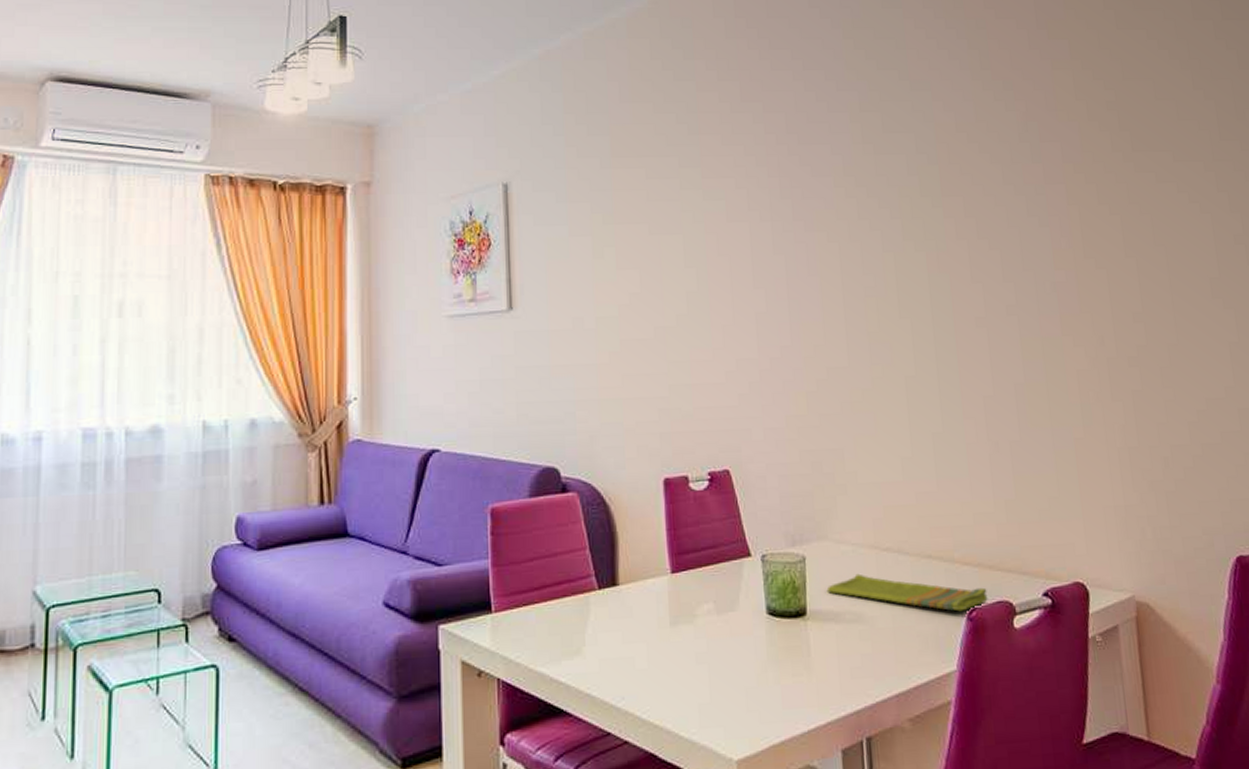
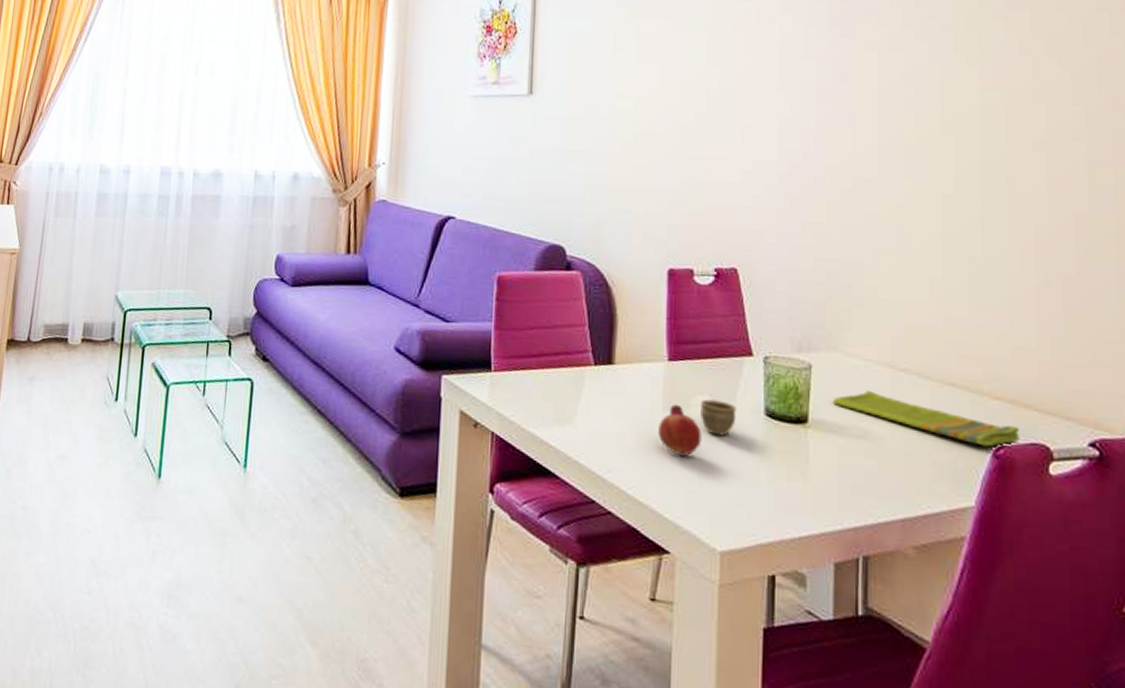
fruit: none [667,616,710,670] -> present [658,404,702,457]
cup: none [706,605,741,643] -> present [700,398,737,436]

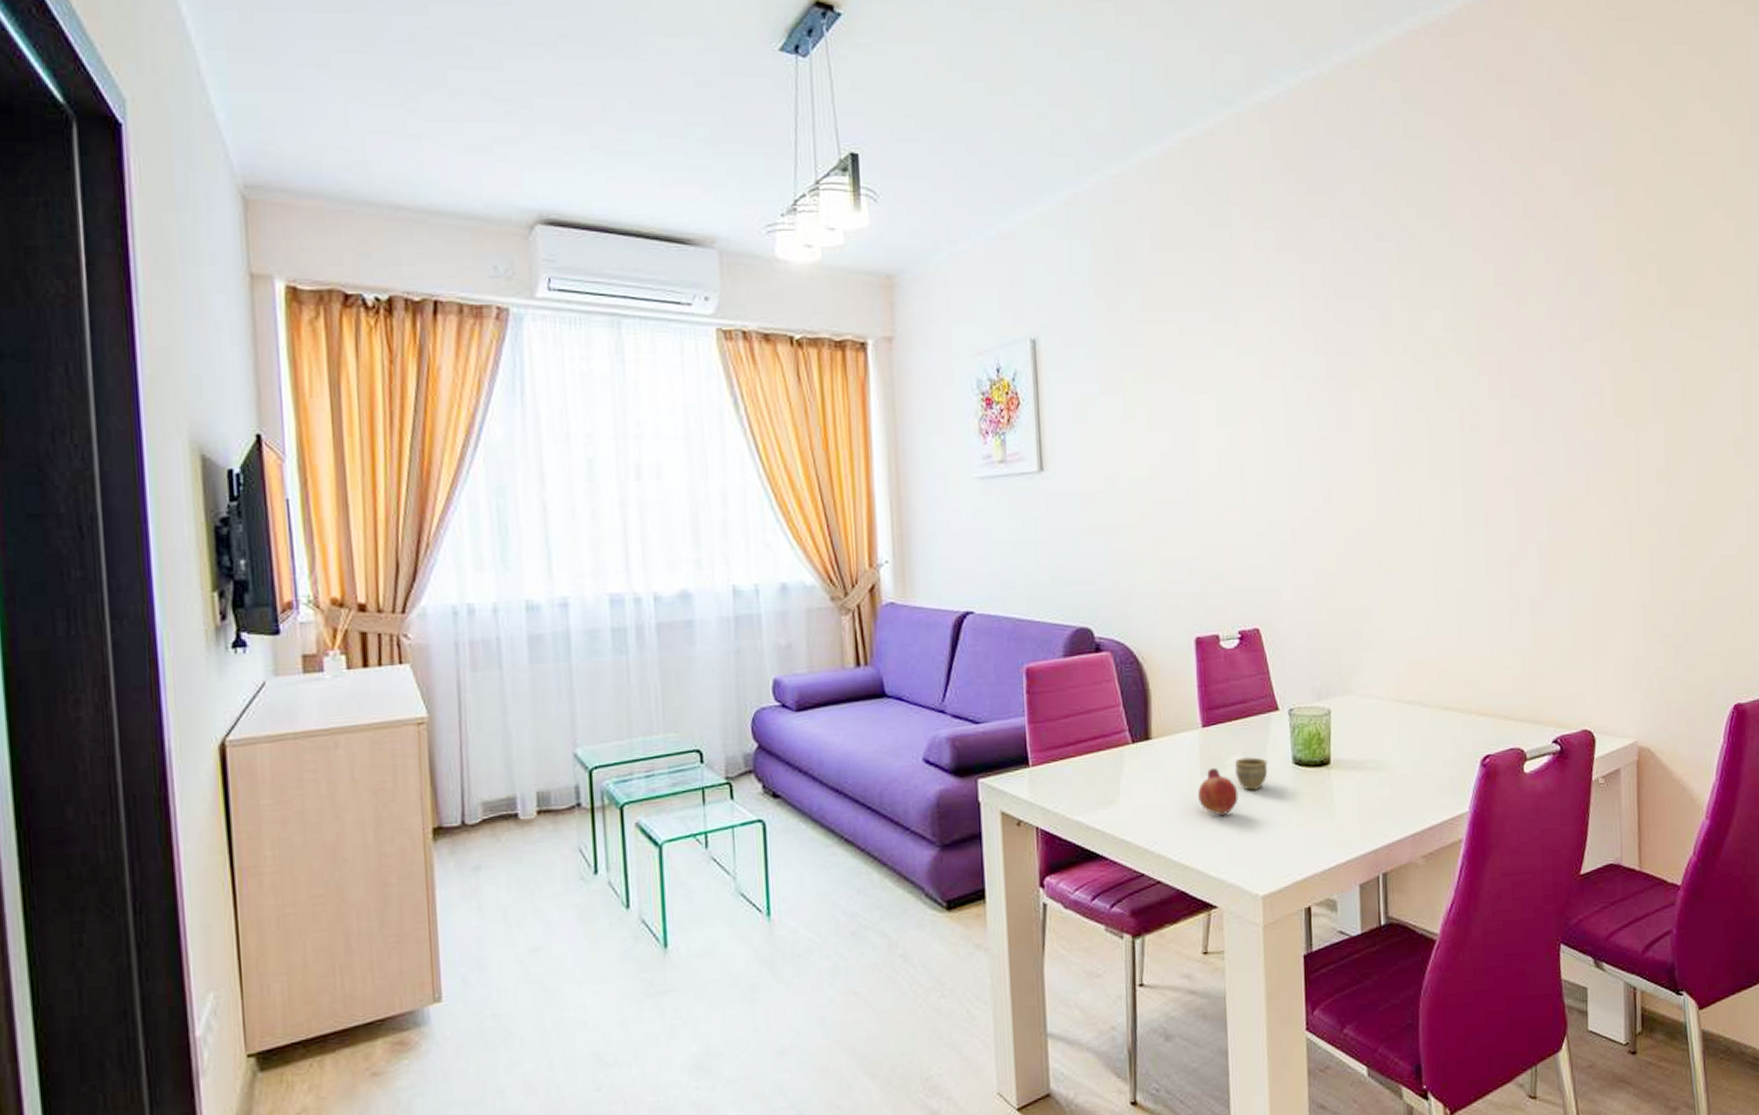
dish towel: present [832,390,1020,447] -> none [1350,725,1501,759]

